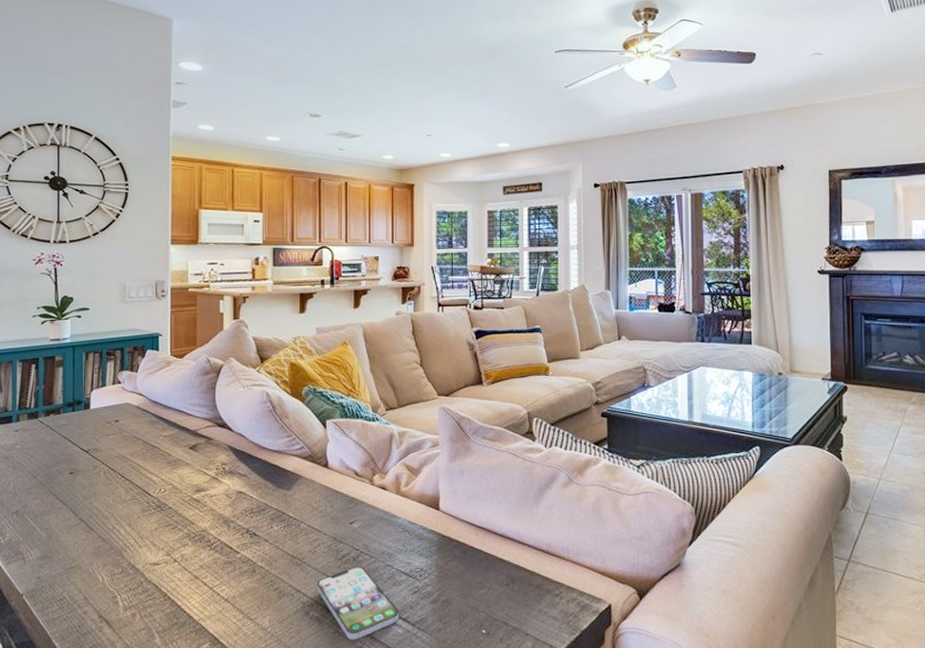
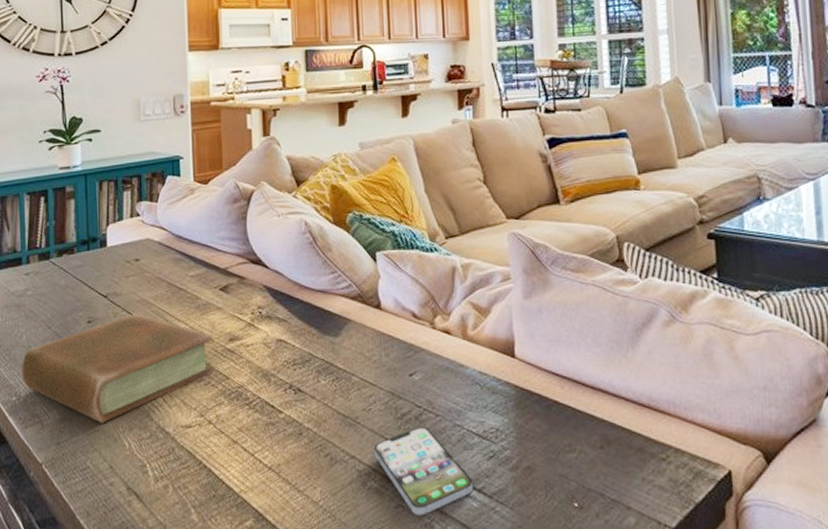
book: none [7,467,181,560] -> present [21,314,213,423]

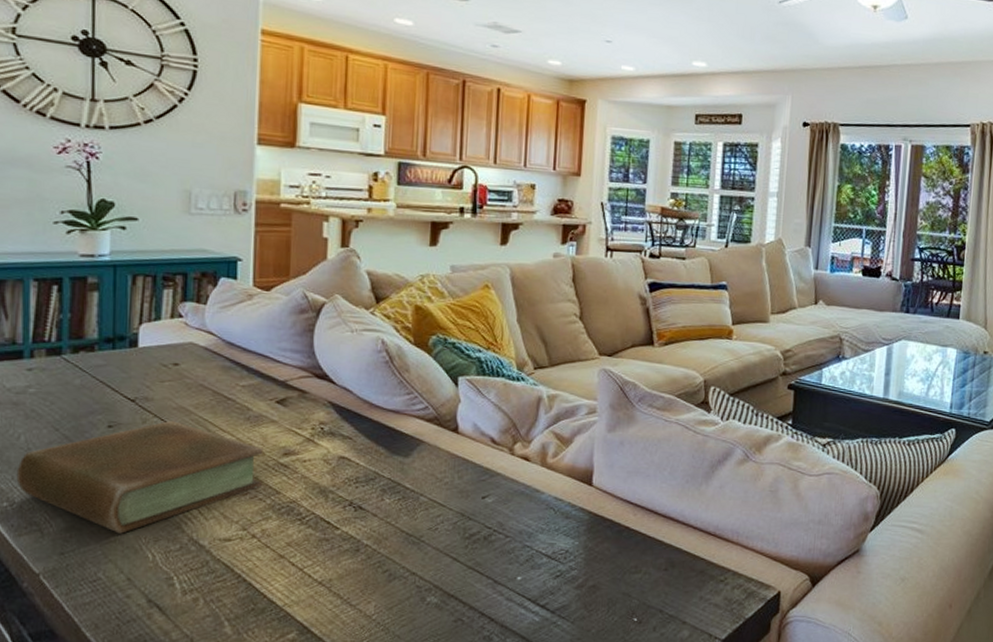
smartphone: present [373,426,473,516] -> none [436,546,537,629]

